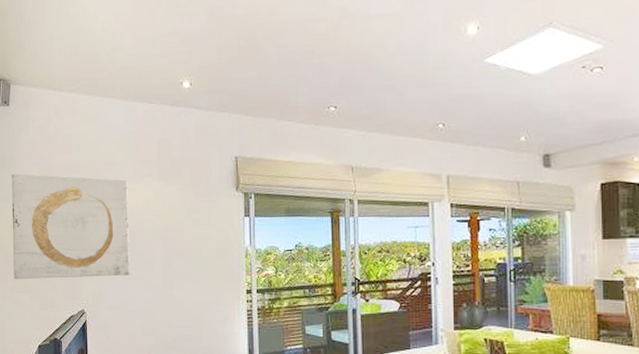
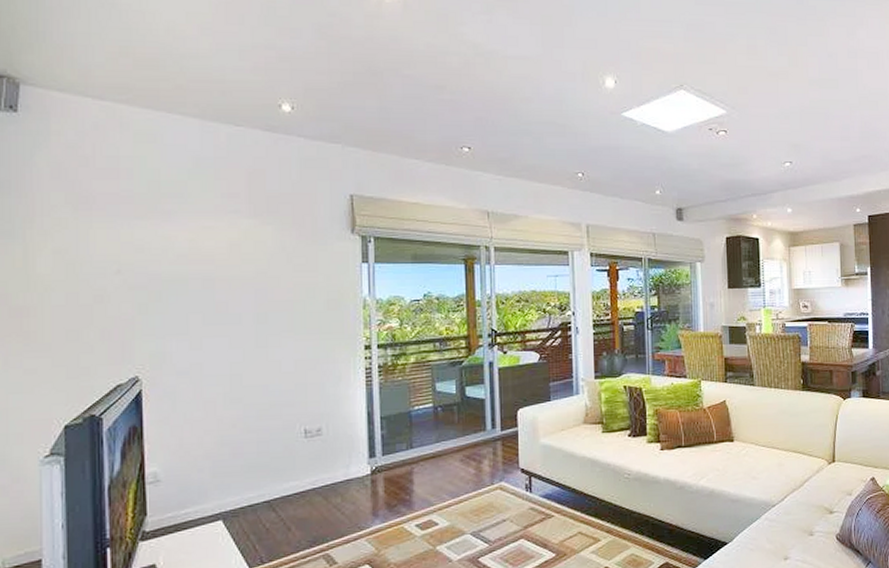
wall art: present [11,173,130,280] -> none [20,202,207,342]

